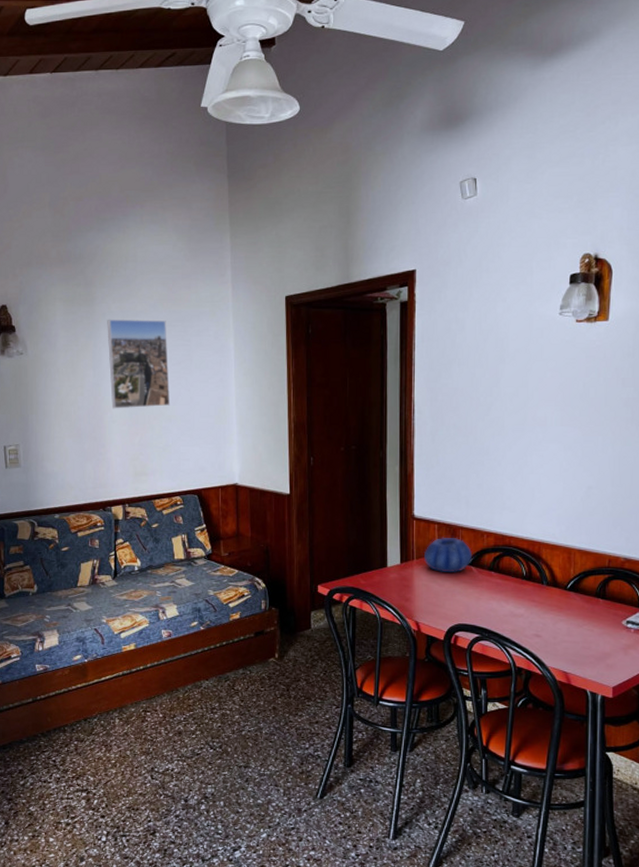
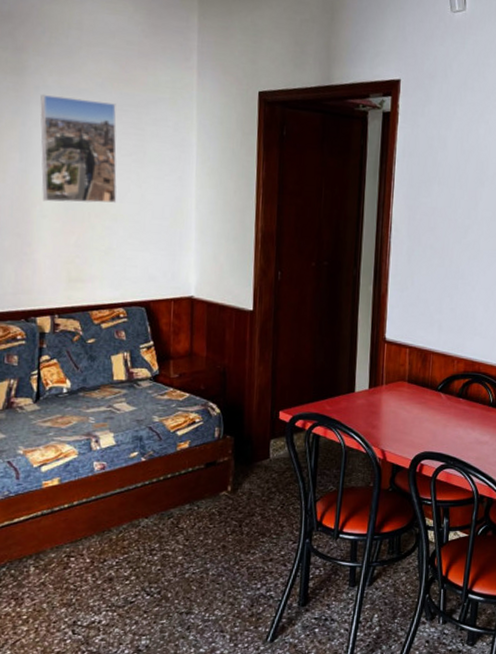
decorative bowl: present [424,537,472,574] -> none [394,361,442,400]

